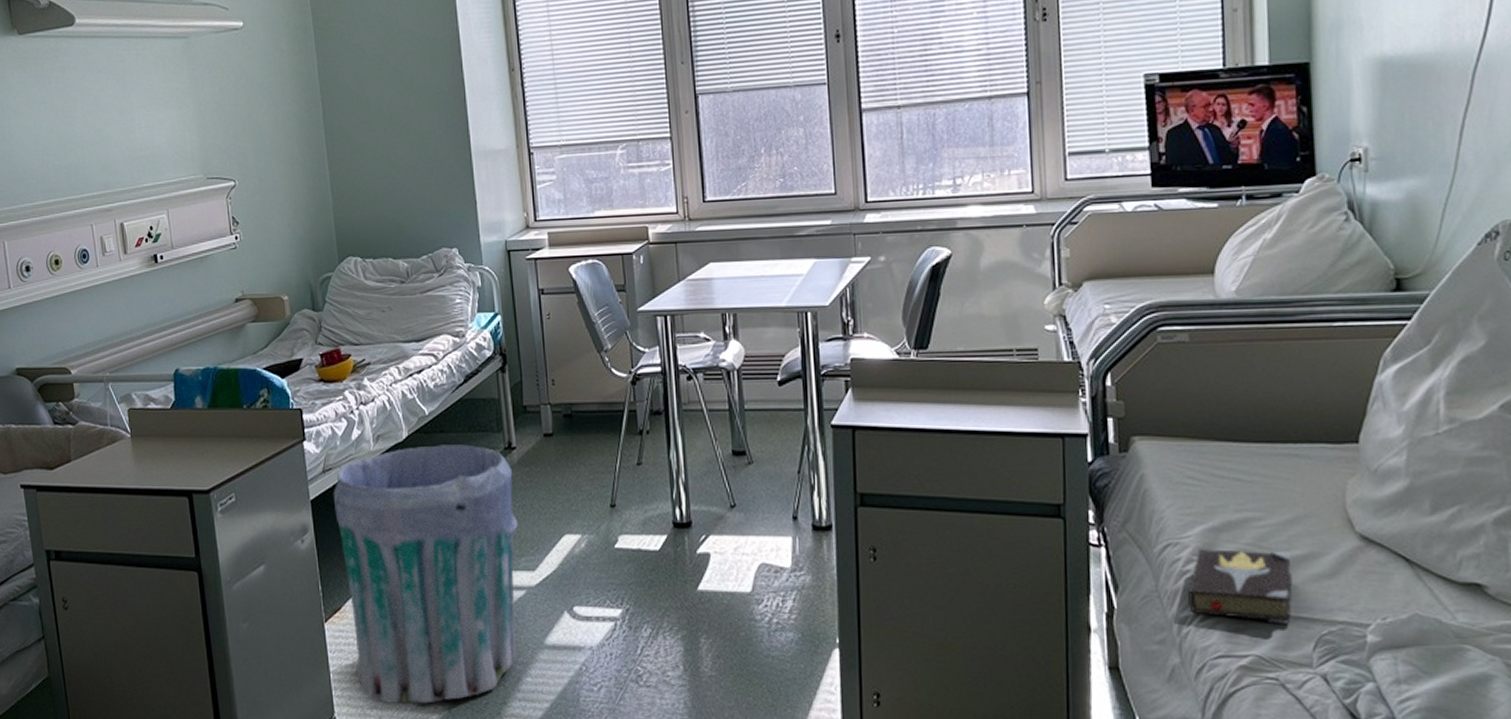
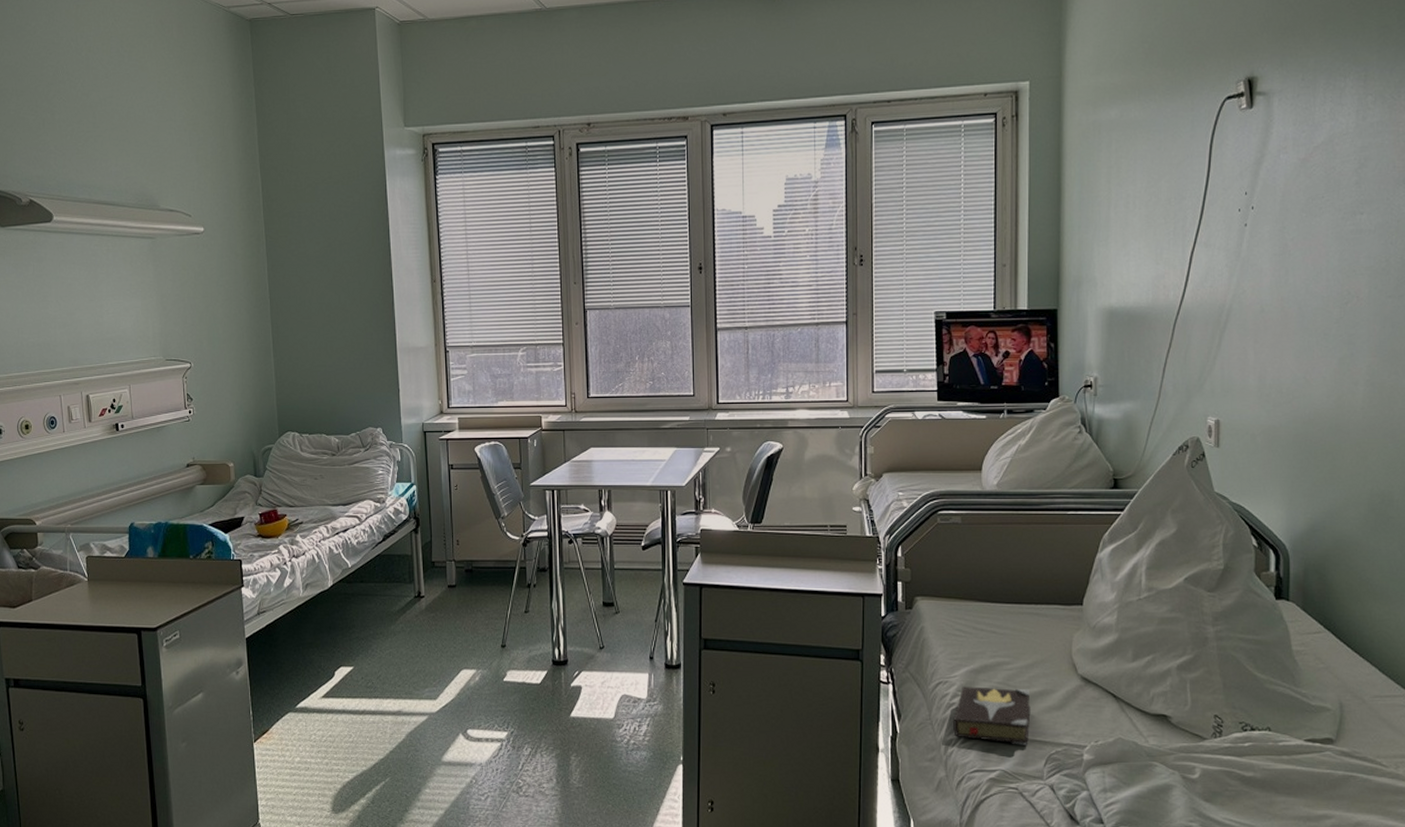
trash can: present [333,444,519,704] -> none [266,593,424,811]

